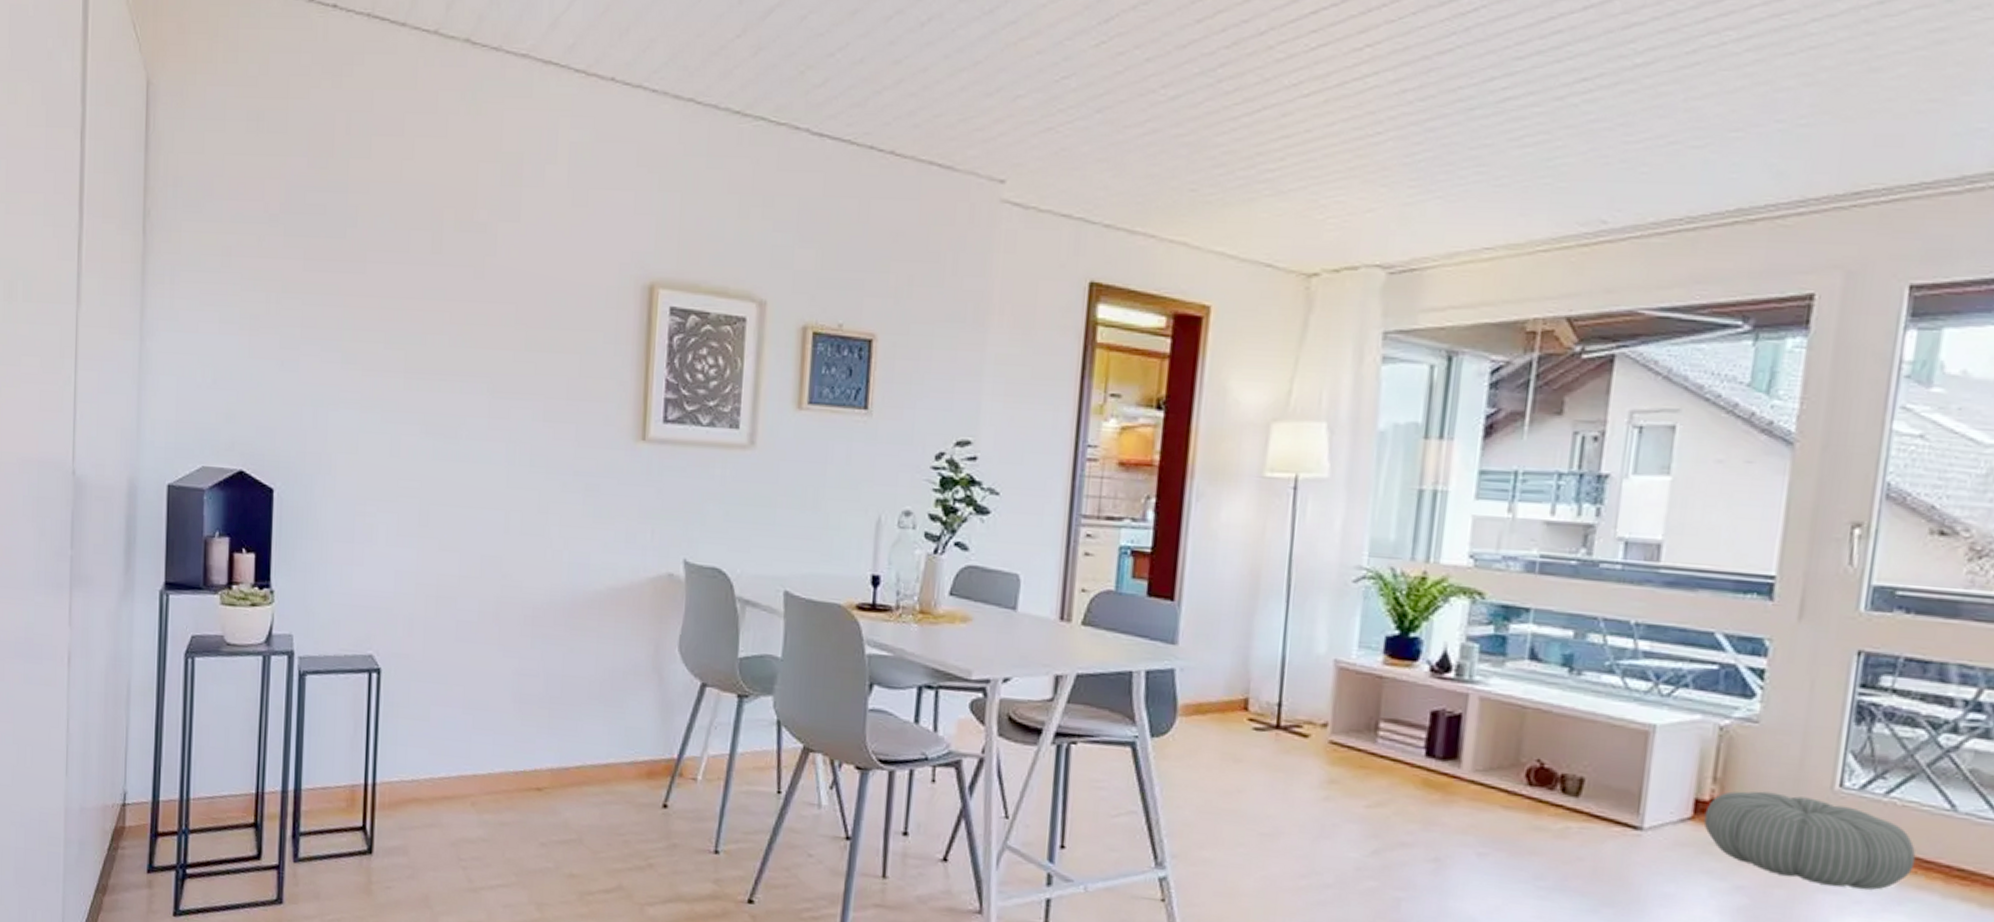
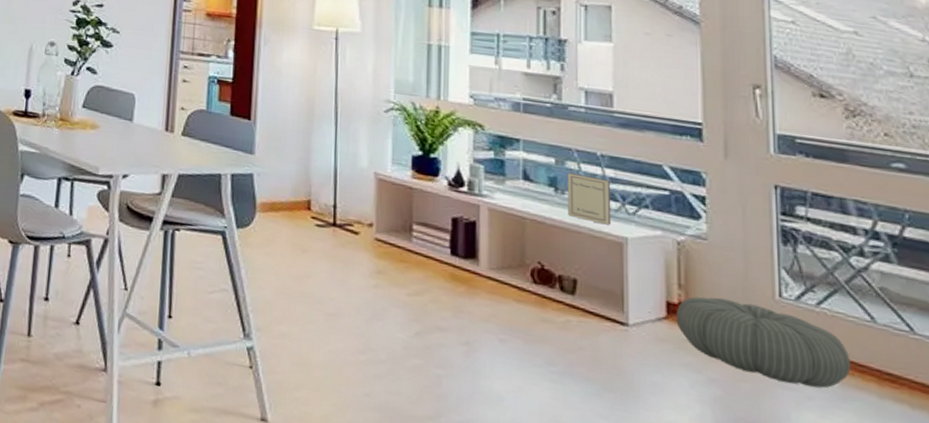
book: none [1583,647,1643,711] -> present [567,172,612,225]

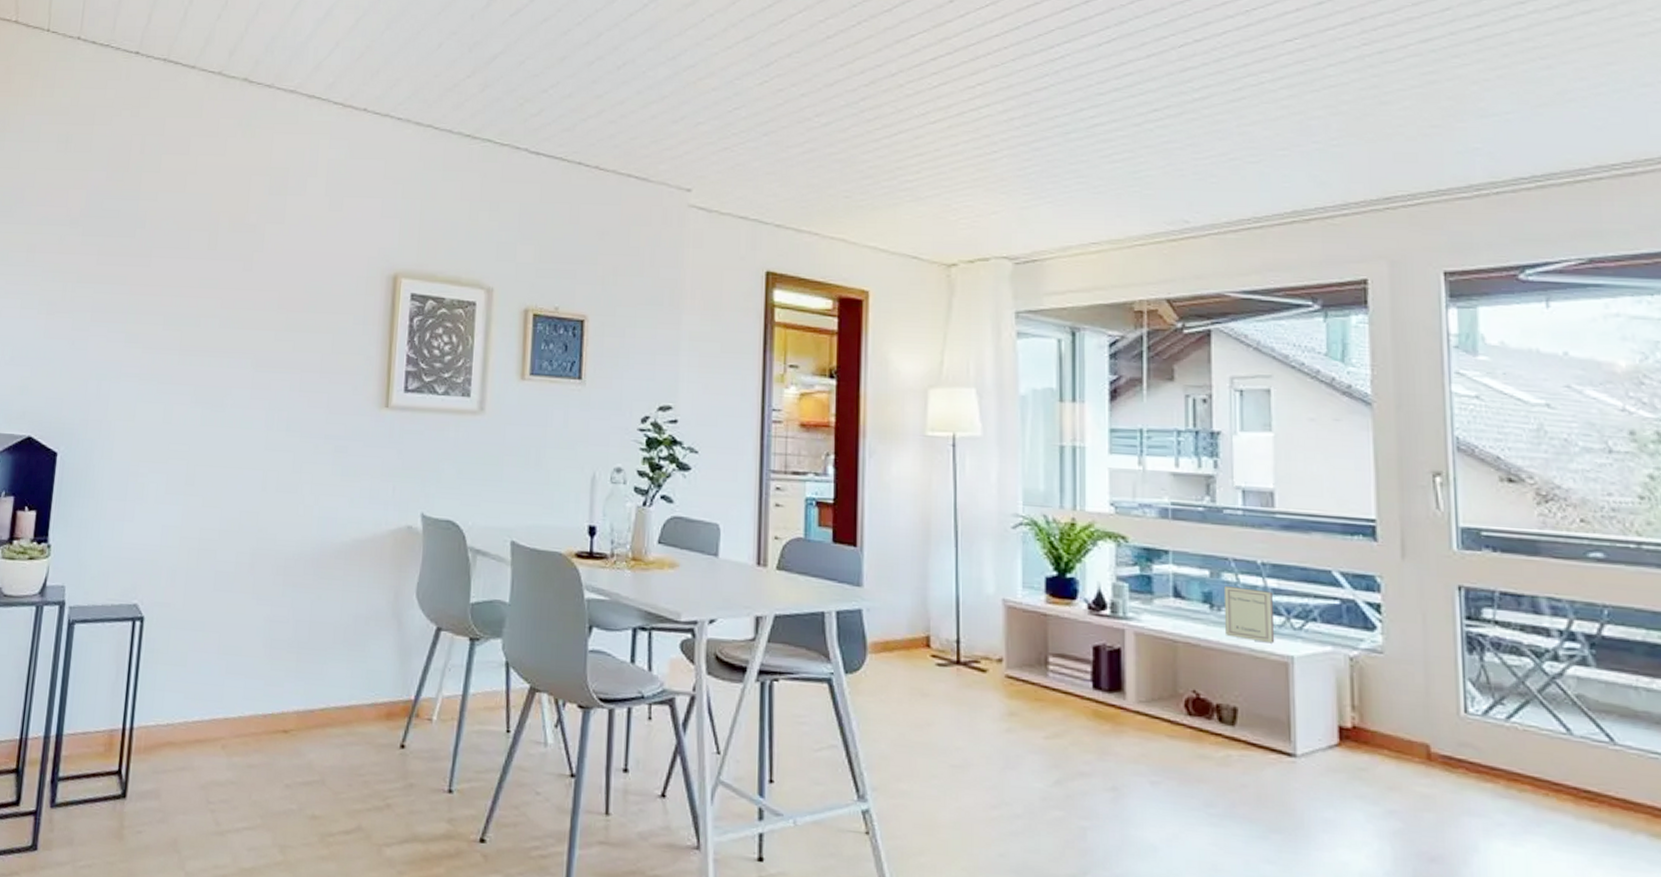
pouf: present [676,296,851,388] -> none [1349,718,1545,812]

